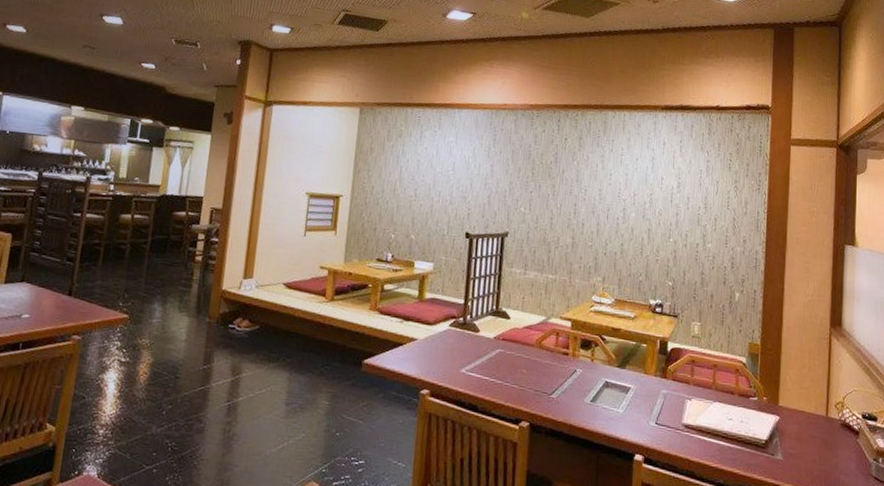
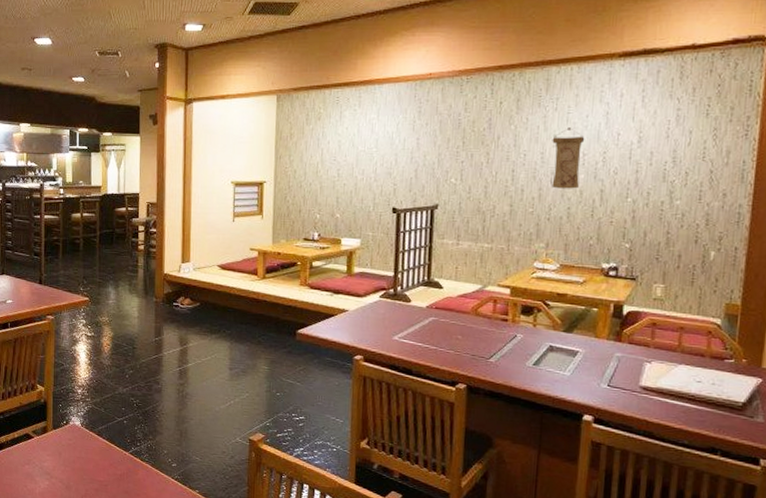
wall scroll: none [608,168,635,227] -> present [552,127,585,189]

